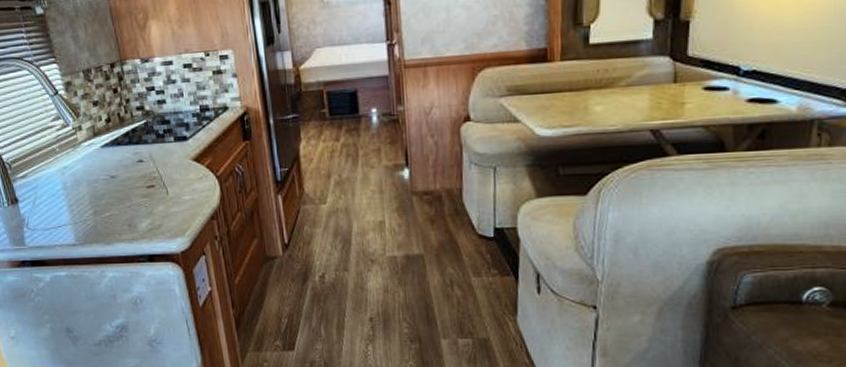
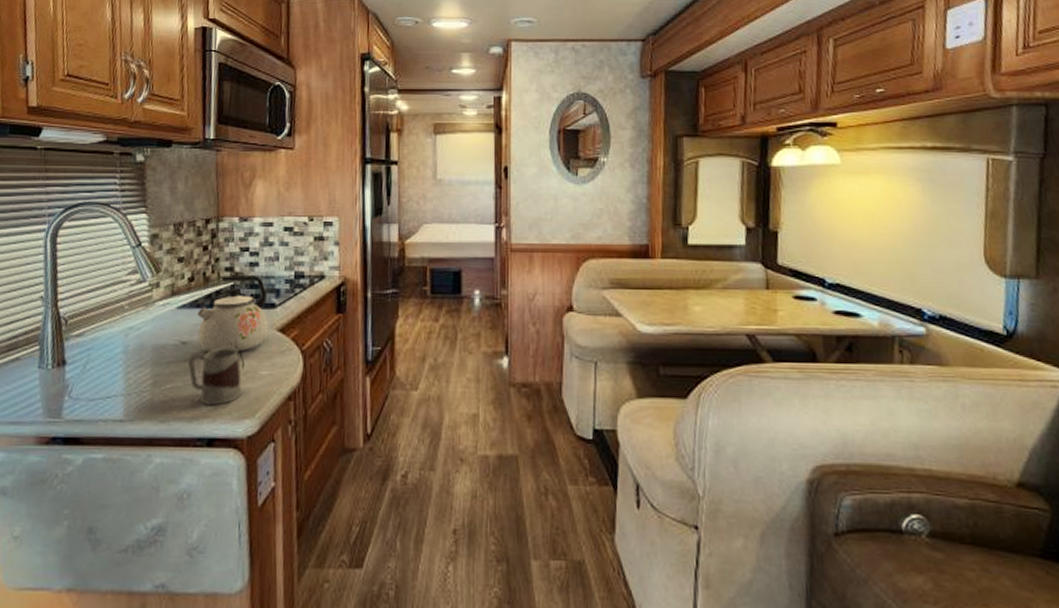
kettle: none [119,112,185,183] -> present [197,275,269,352]
mug: none [119,178,172,228] -> present [187,347,244,406]

